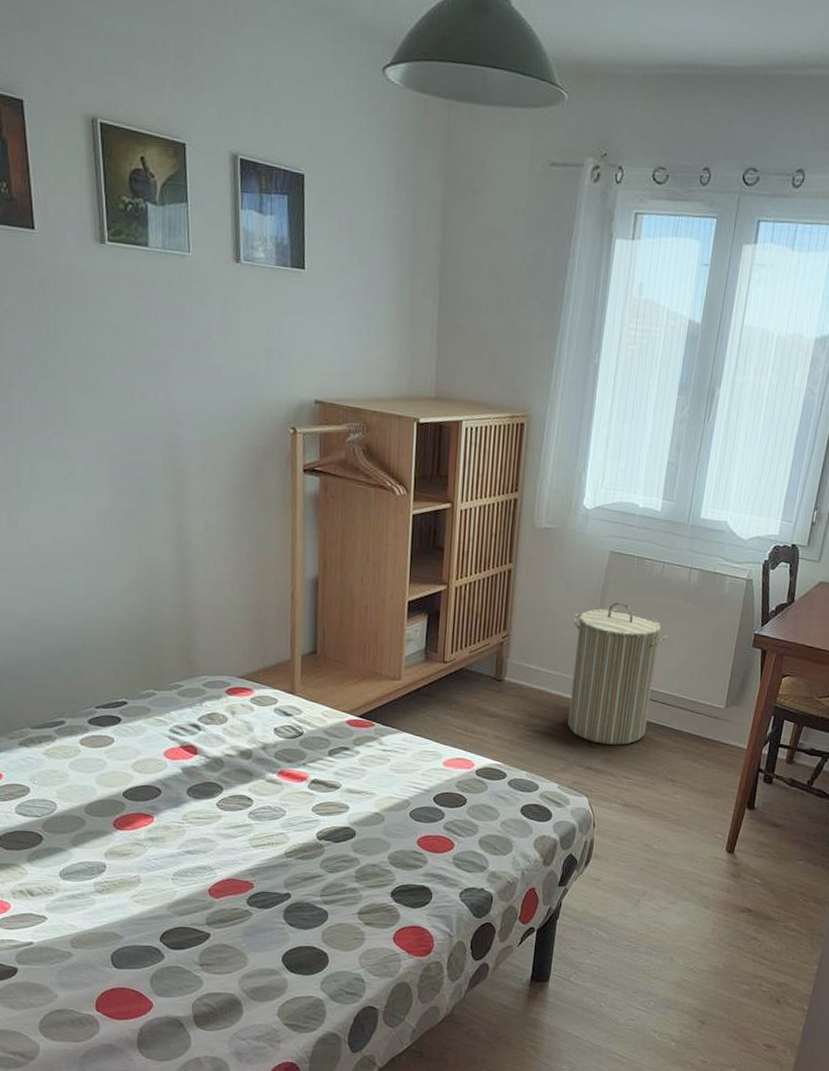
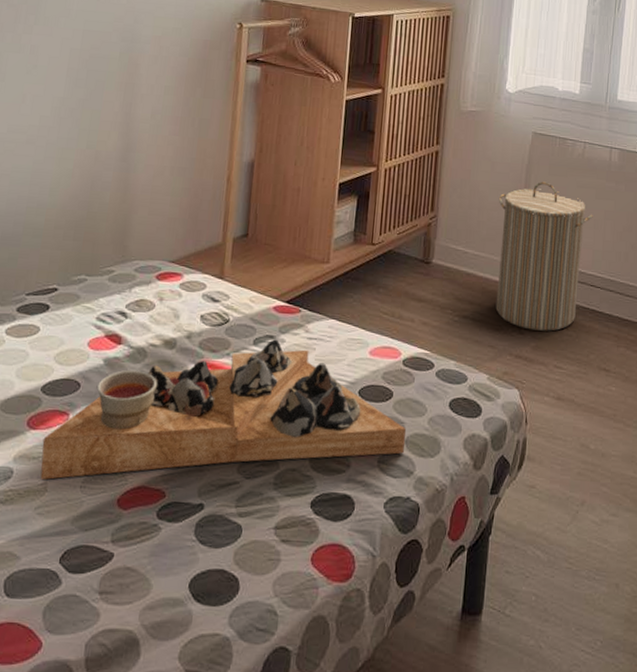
decorative tray: none [130,751,480,873] -> present [40,339,406,480]

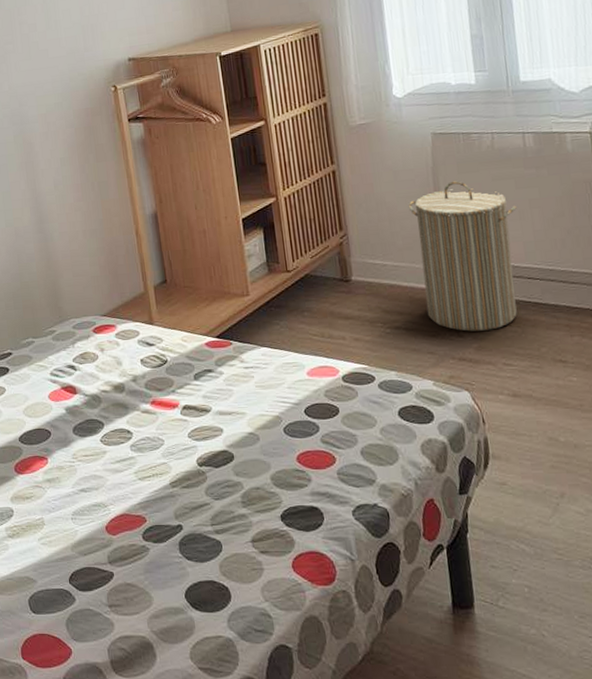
decorative tray: present [40,339,406,480] -> none [31,372,363,515]

